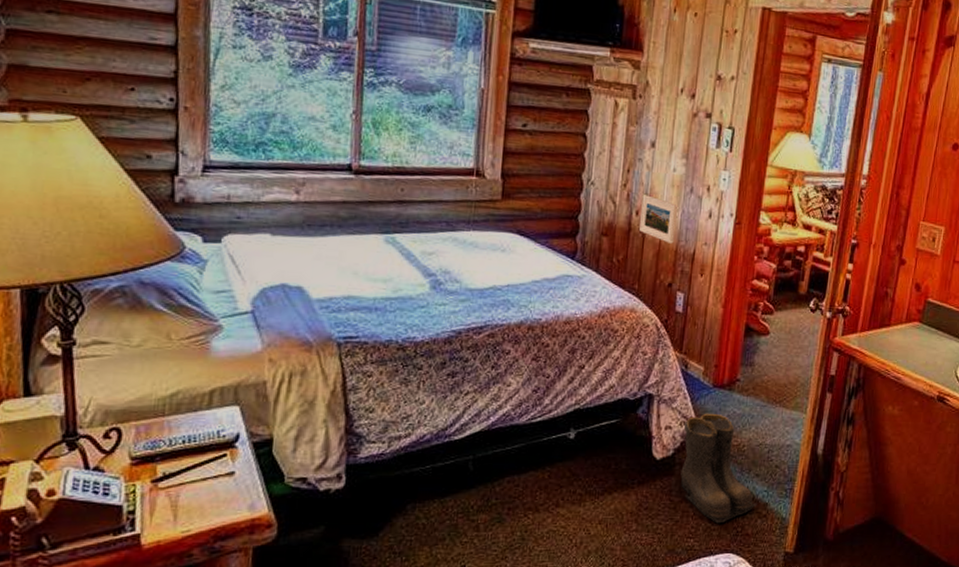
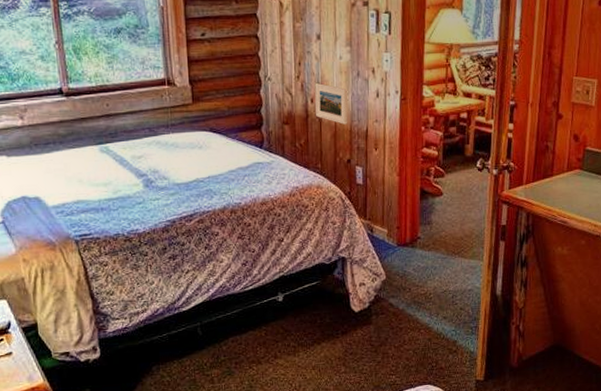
boots: present [680,413,757,524] -> none [376,268,448,361]

